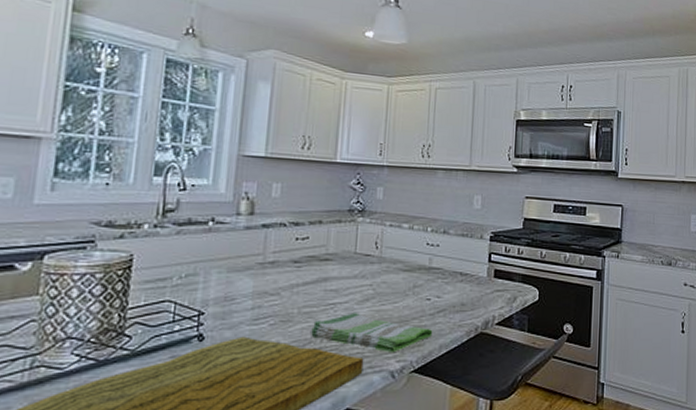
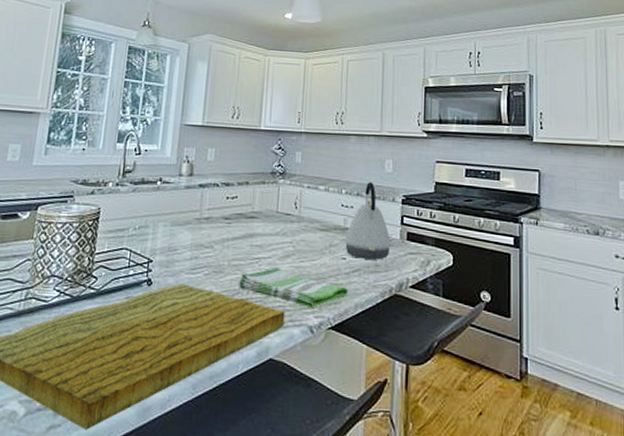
kettle: none [429,219,478,299] -> present [344,182,391,260]

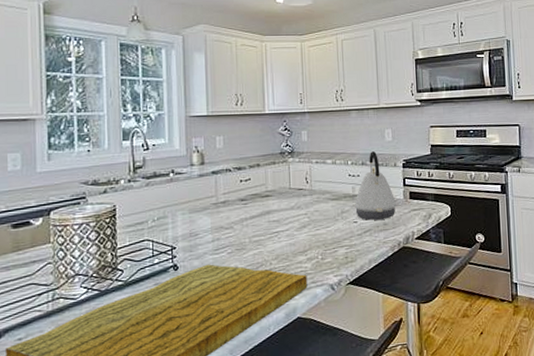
dish towel: present [238,267,348,309] -> none [260,238,362,270]

